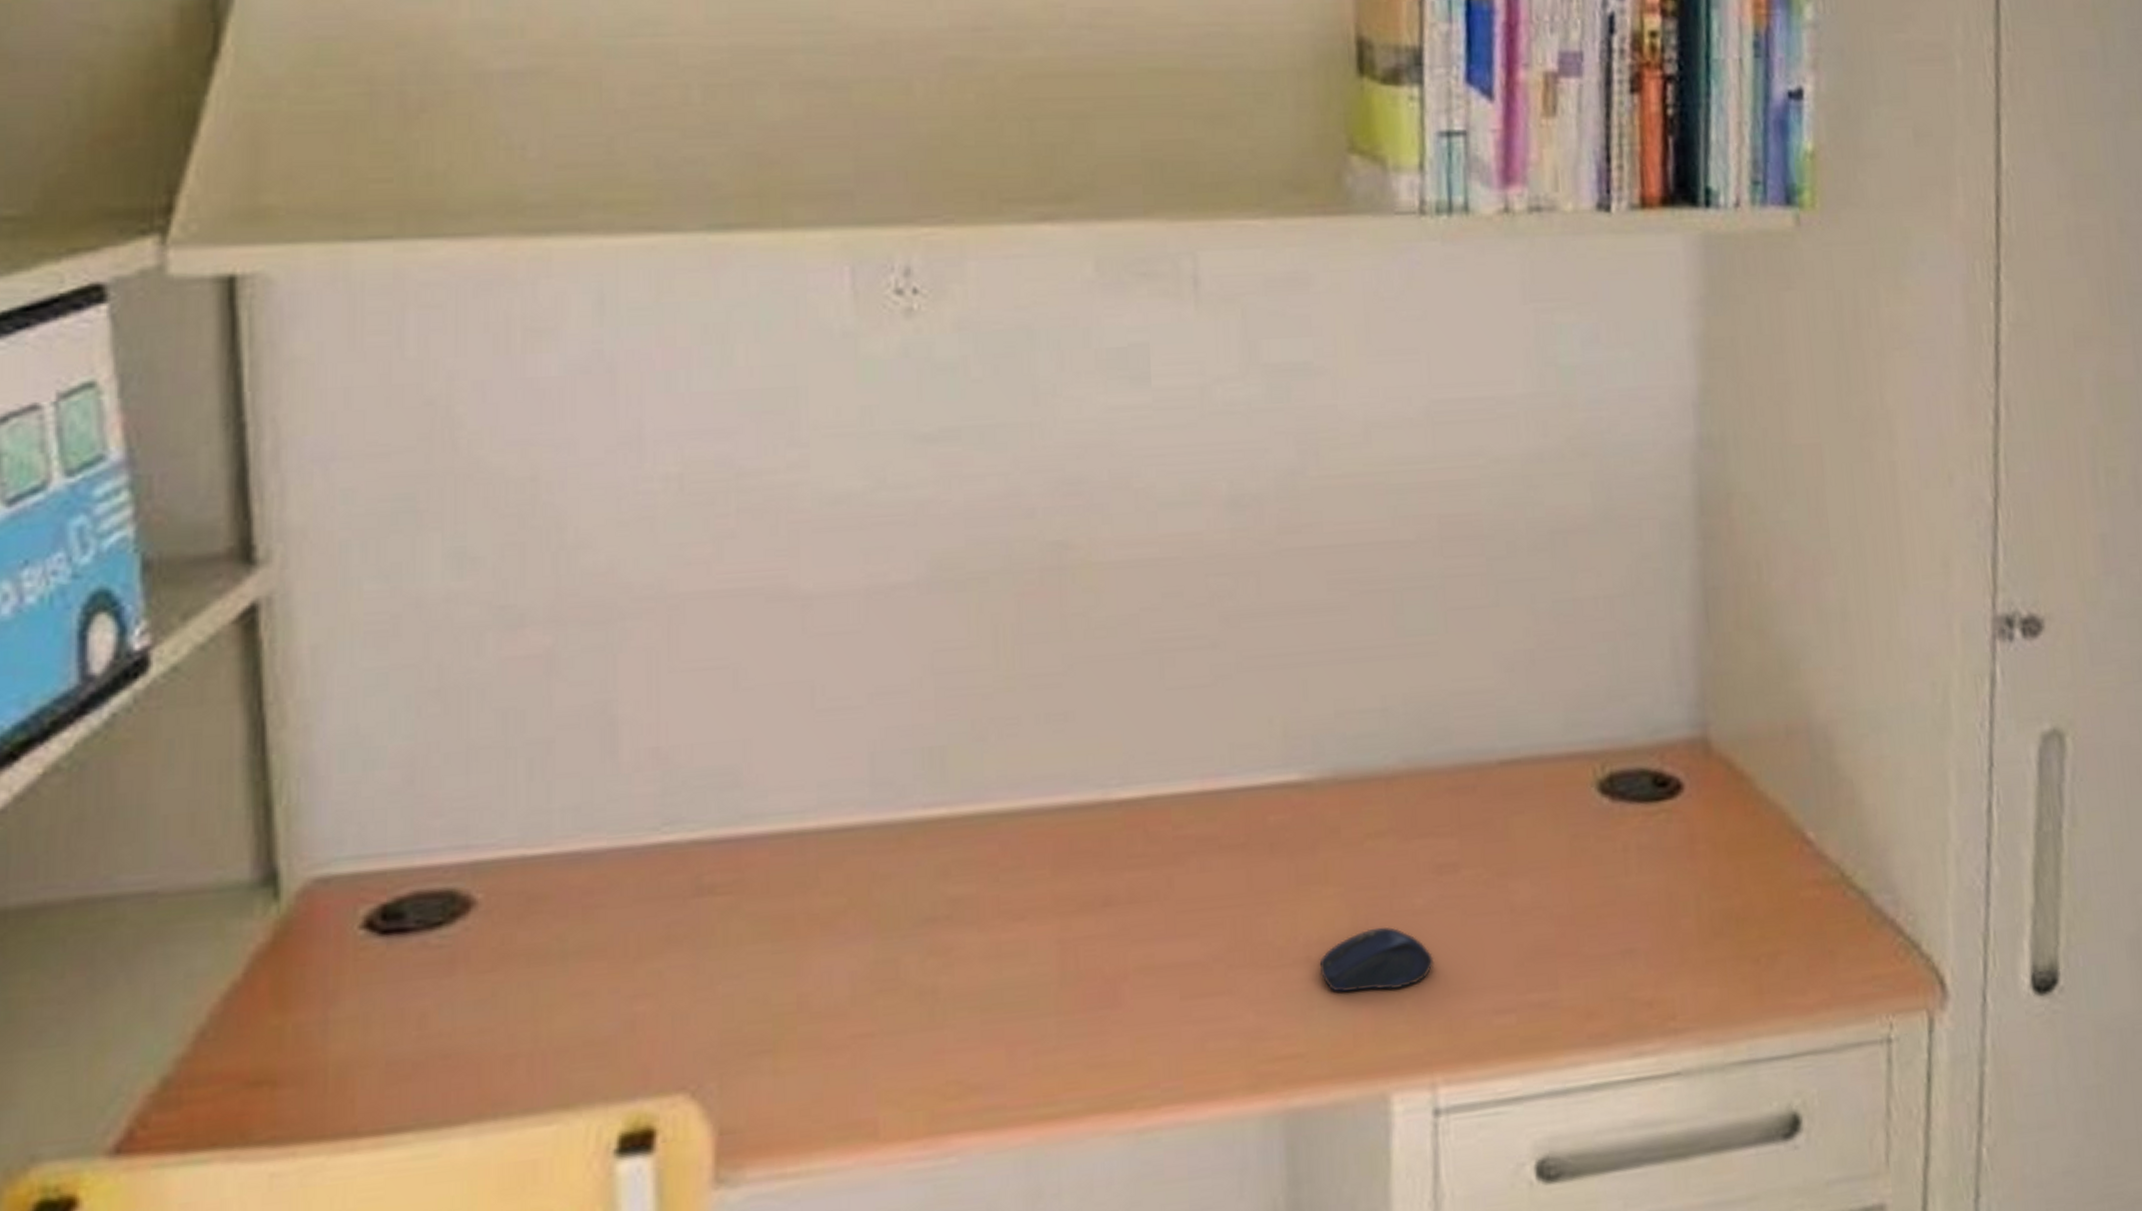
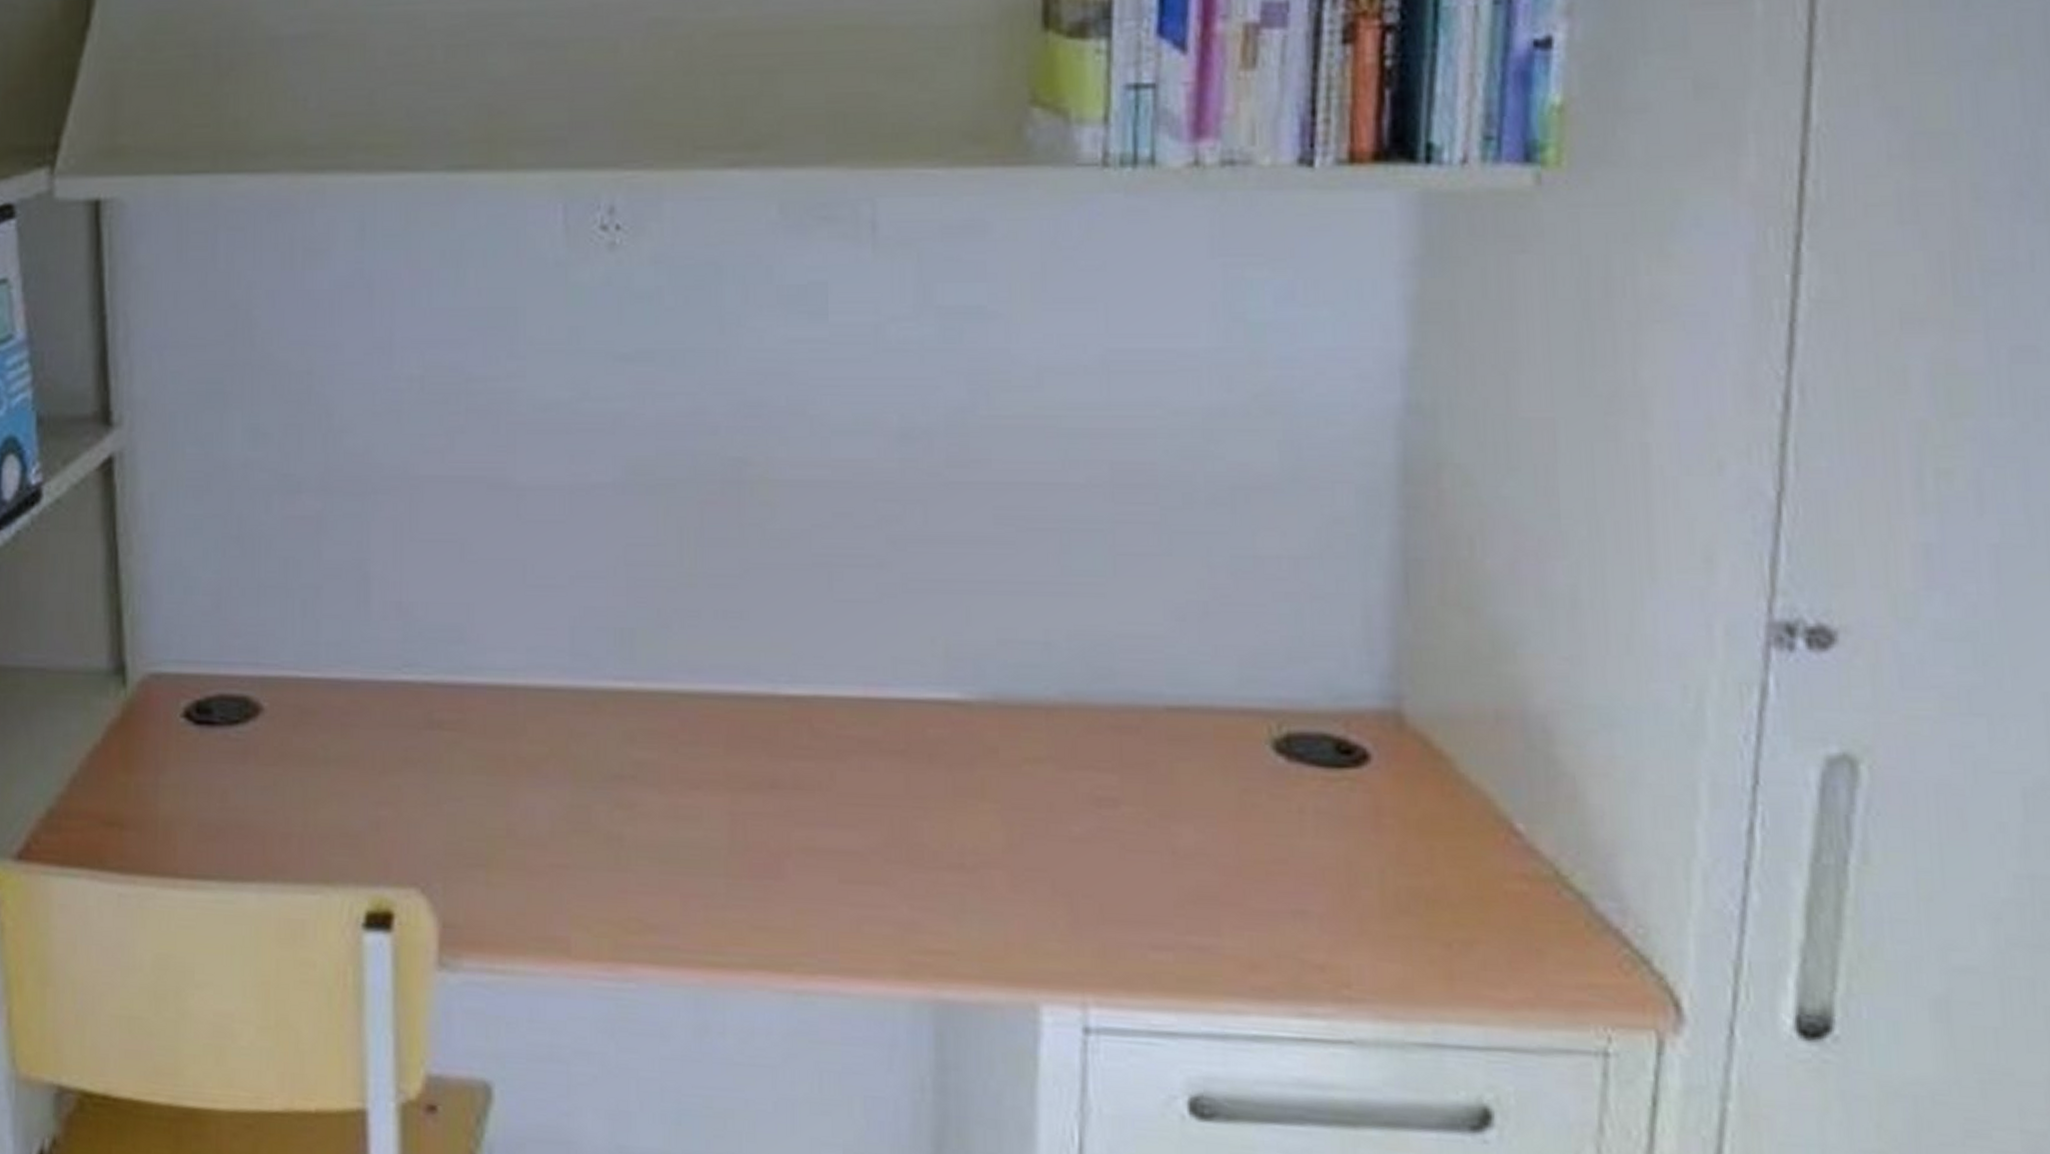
computer mouse: present [1319,926,1435,993] -> none [973,847,1090,908]

